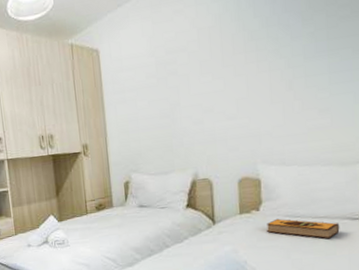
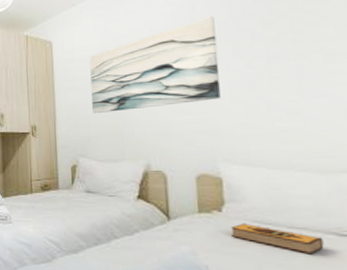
wall art: none [138,13,262,127] -> present [89,15,221,114]

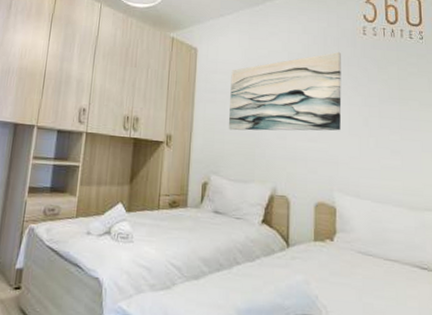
hardback book: present [231,223,325,255] -> none [340,253,410,286]

